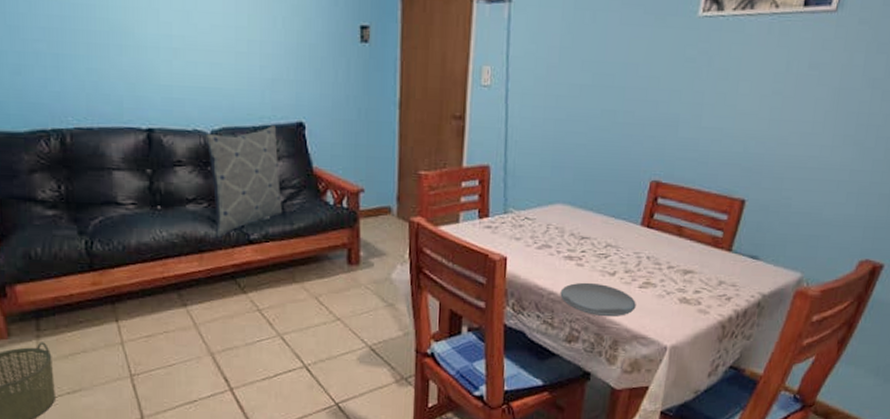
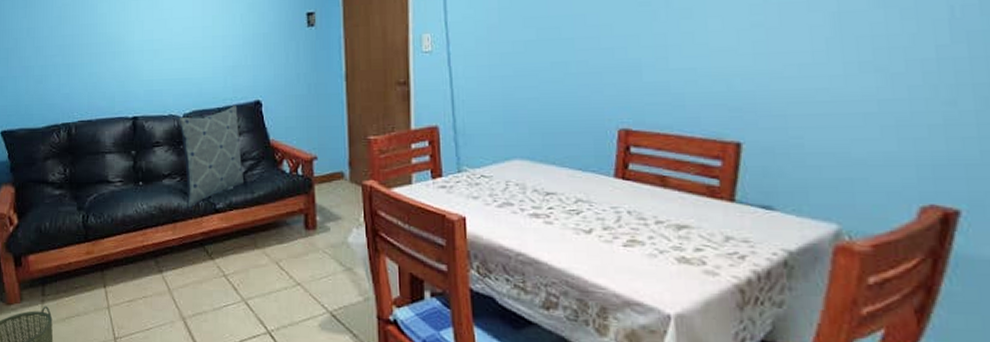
plate: present [560,282,636,317] -> none [529,241,623,281]

